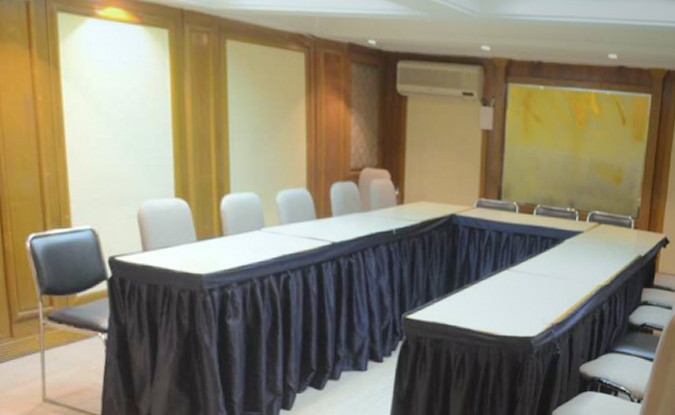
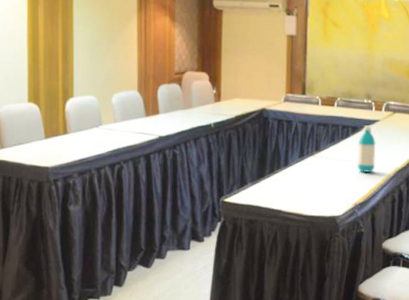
water bottle: none [556,237,578,291] -> present [357,125,376,174]

